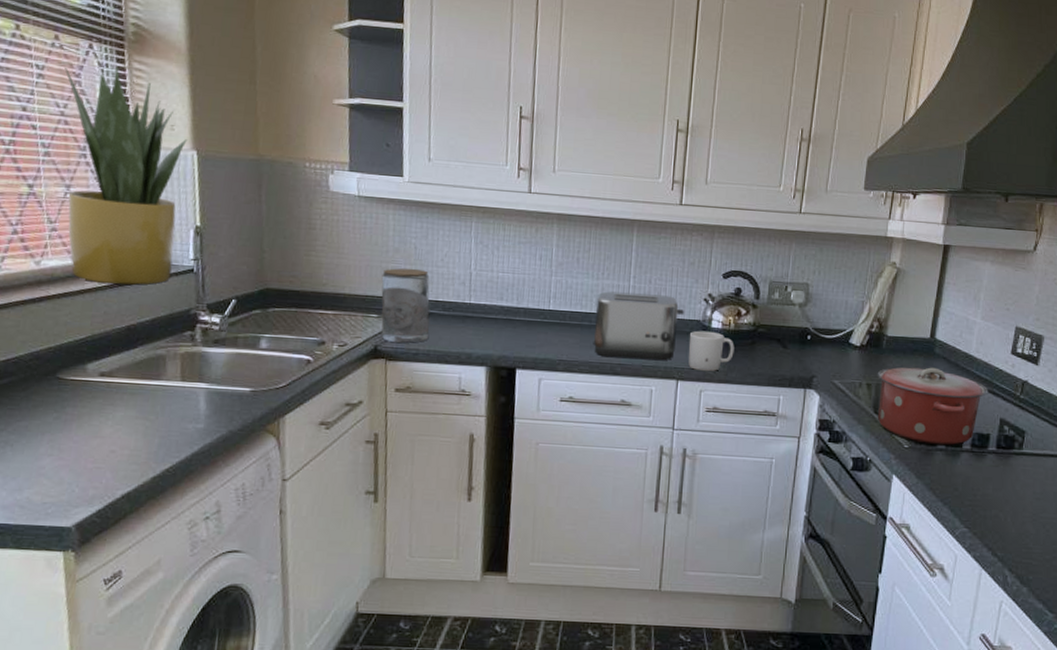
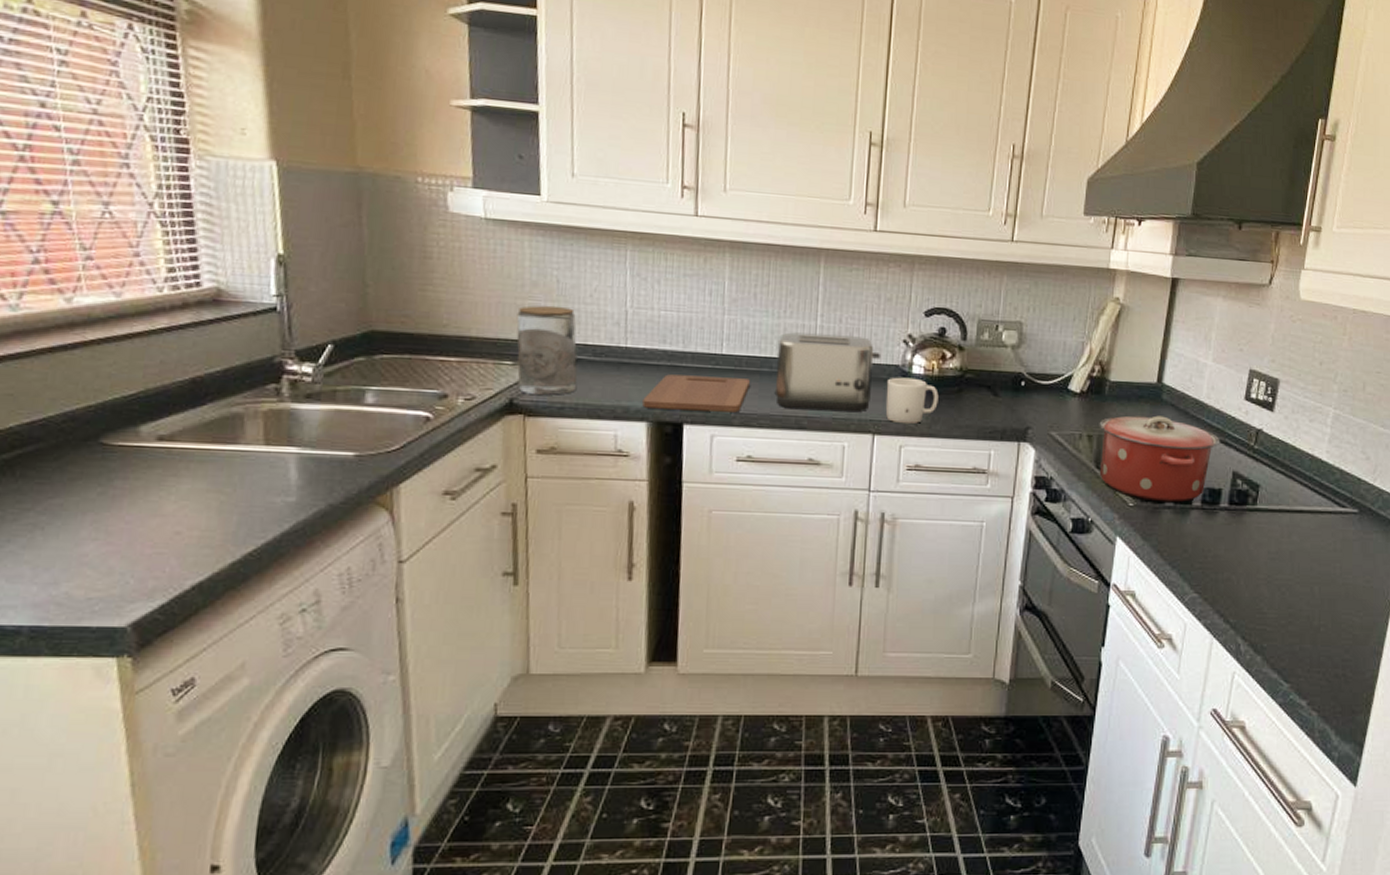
planter: present [63,66,188,285] -> none [94,52,264,327]
cutting board: none [482,326,572,360] -> present [642,374,750,413]

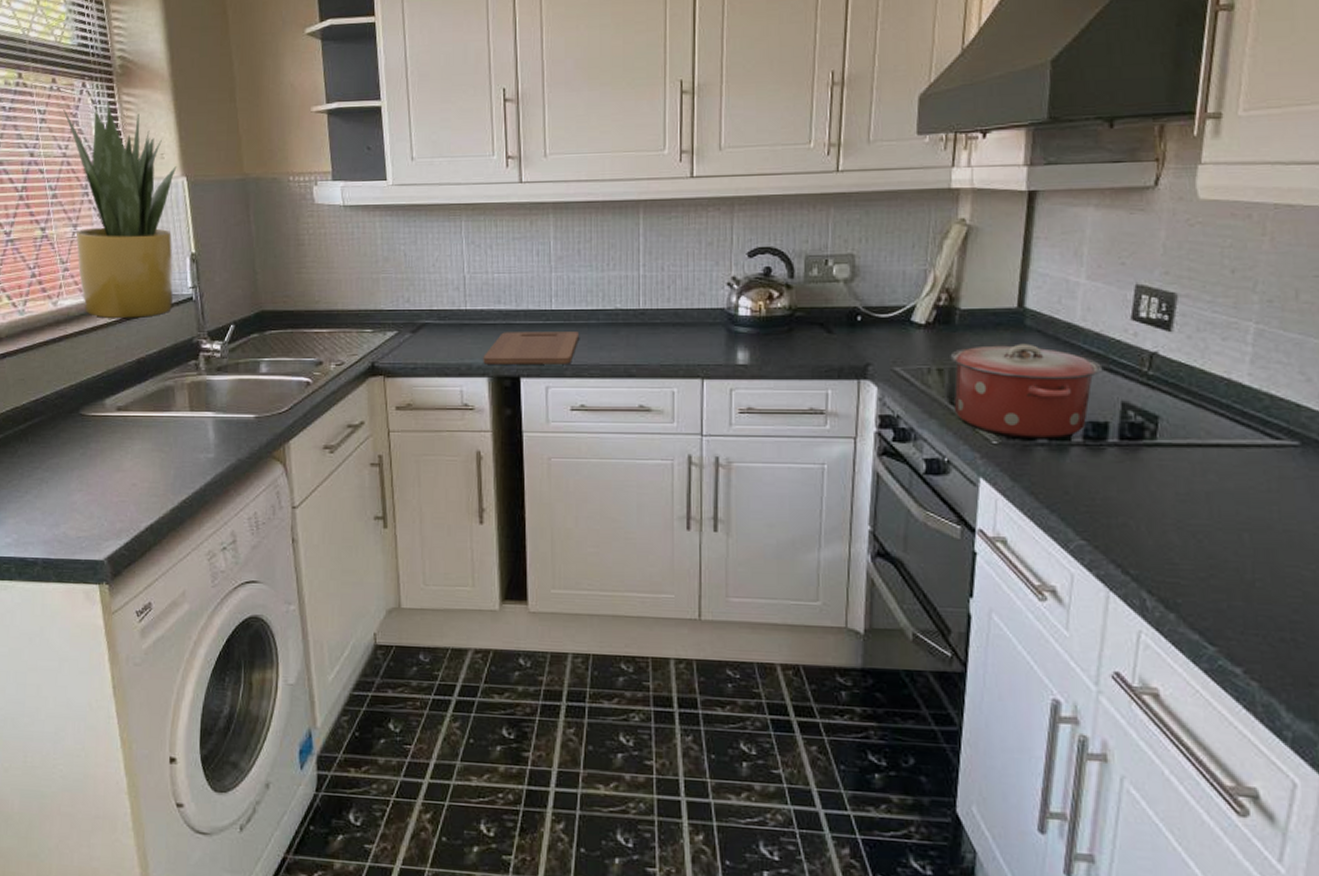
planter: none [94,52,264,327] -> present [62,101,177,318]
jar: present [516,305,577,395] -> none [373,278,426,357]
toaster: present [774,332,880,411] -> none [602,283,704,357]
mug: present [885,377,939,425] -> none [712,320,768,367]

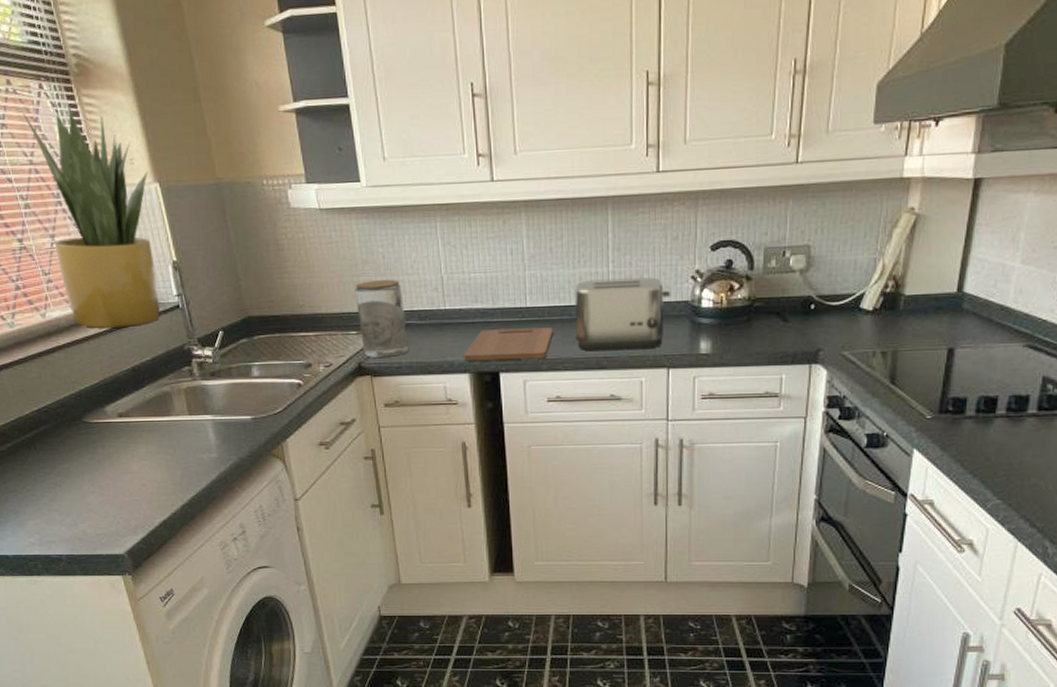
jar: none [373,278,426,357] -> present [355,280,410,358]
toaster: none [602,283,704,357] -> present [574,277,670,350]
casserole: present [950,343,1103,441] -> none [893,326,1029,414]

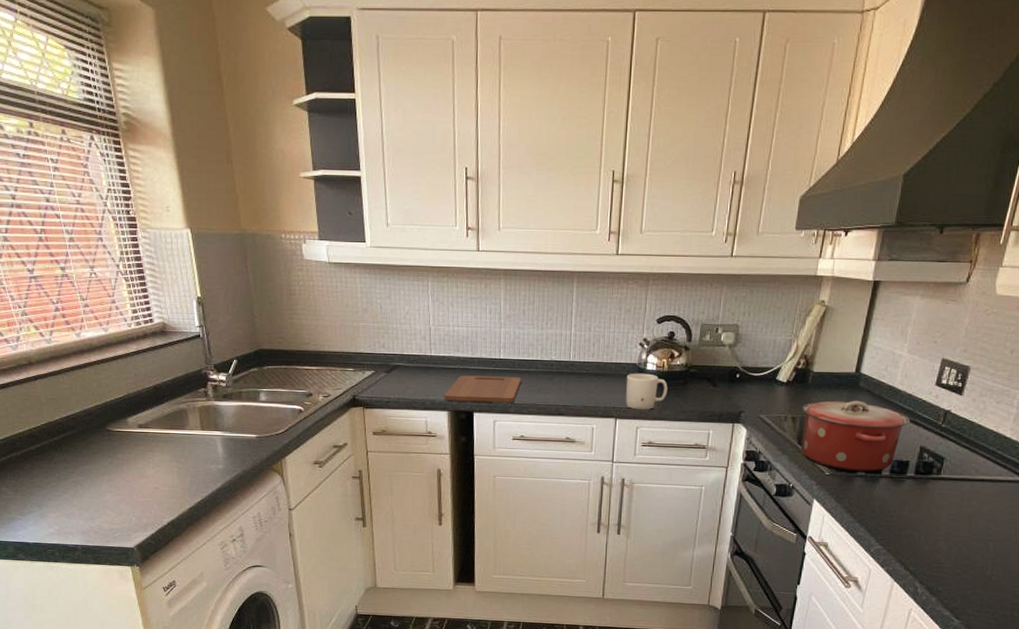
planter: present [21,104,160,328] -> none [73,155,182,350]
jar: present [355,280,410,358] -> none [354,327,398,392]
toaster: present [574,277,670,350] -> none [540,340,621,401]
mug: none [677,312,728,357] -> present [625,373,668,411]
casserole: none [893,326,1029,414] -> present [802,400,911,473]

